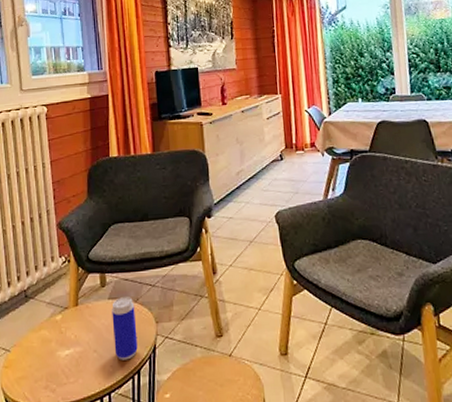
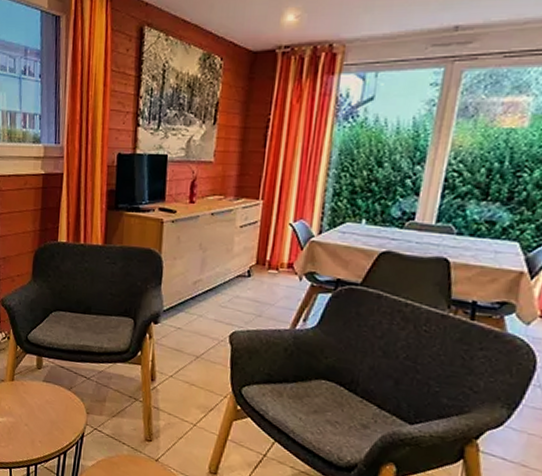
beverage can: present [112,297,138,360] -> none [44,382,68,440]

